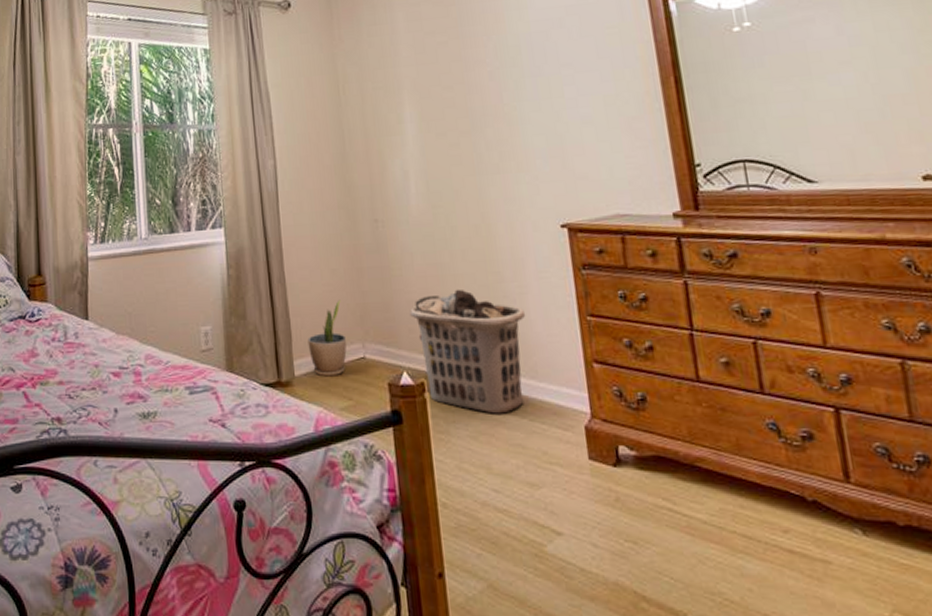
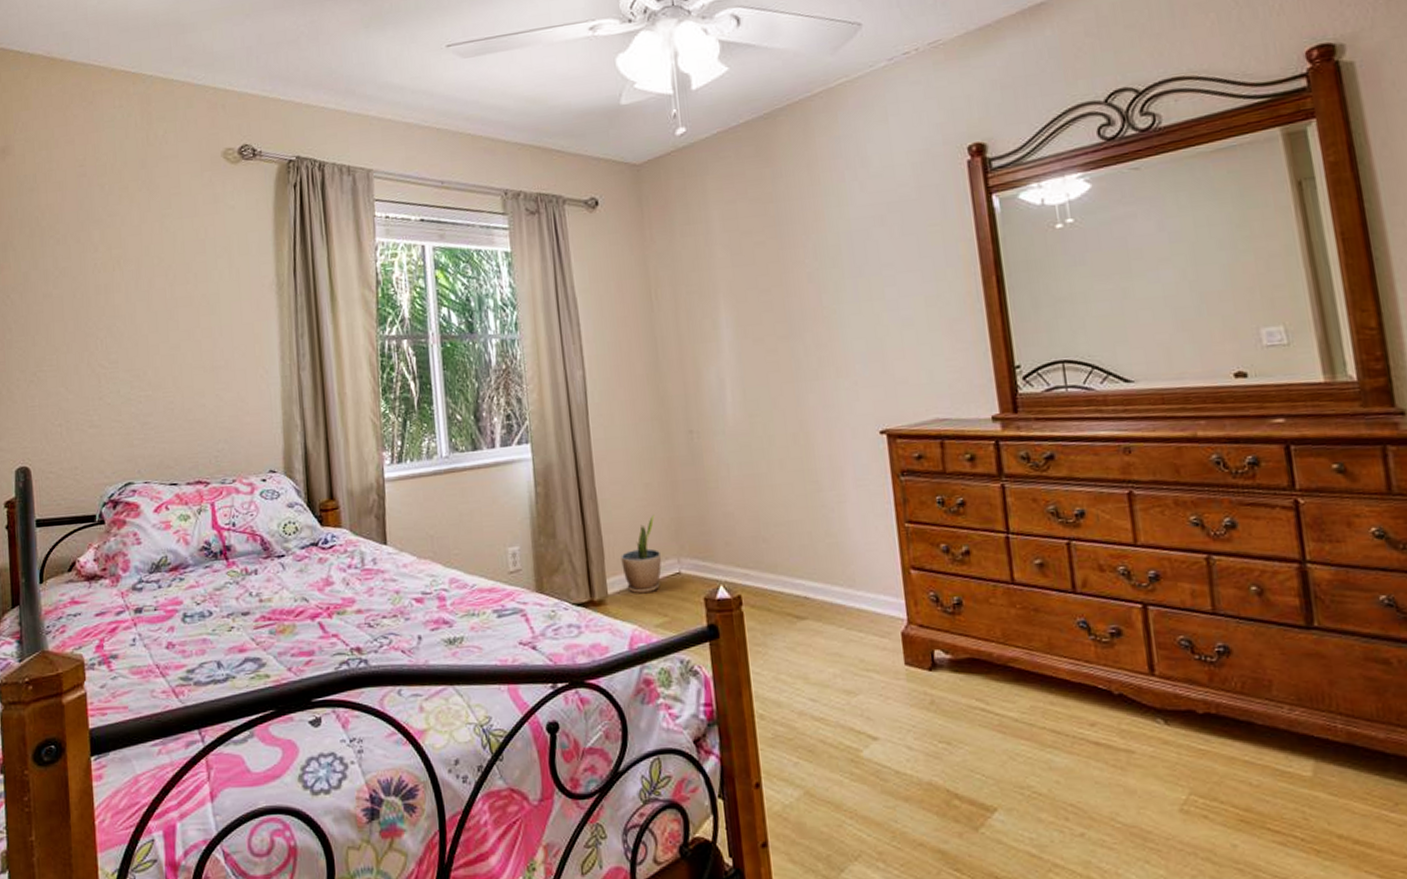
clothes hamper: present [410,289,526,414] -> none [726,499,844,625]

